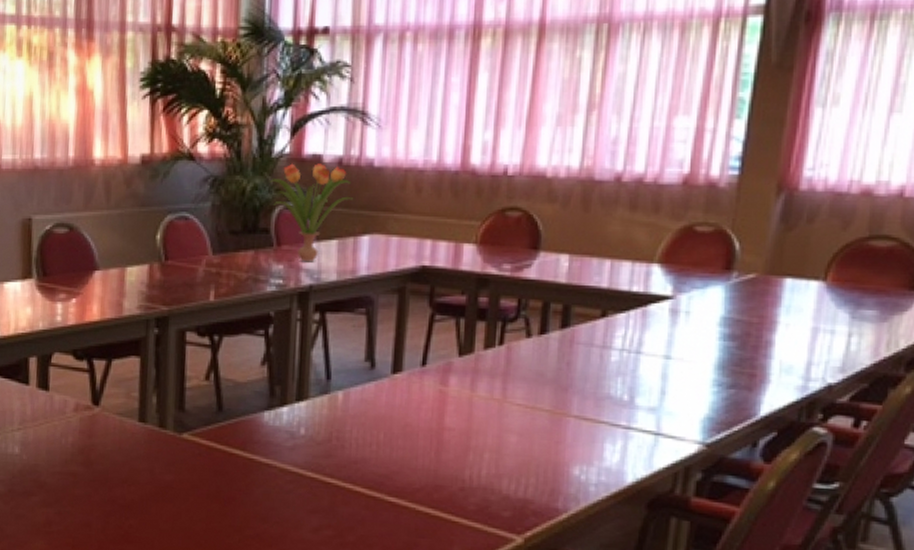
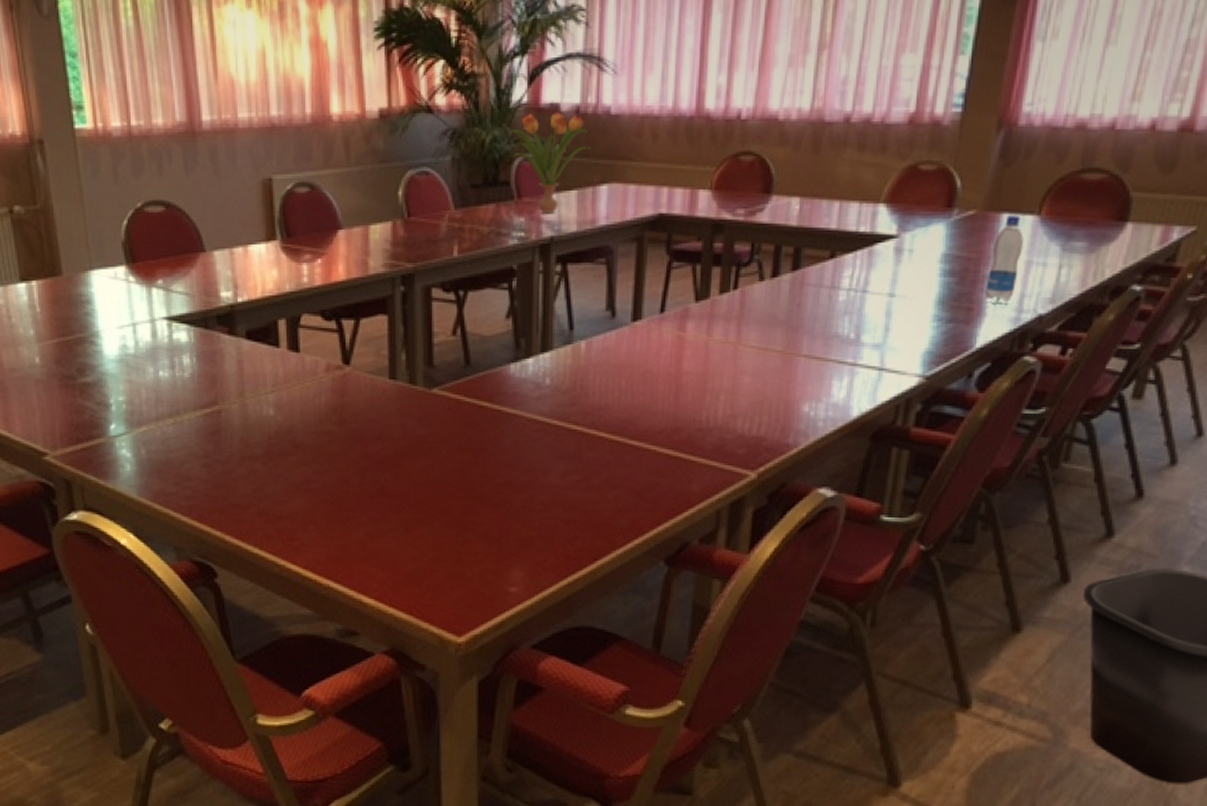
bottle: none [768,280,809,372] -> present [985,215,1024,304]

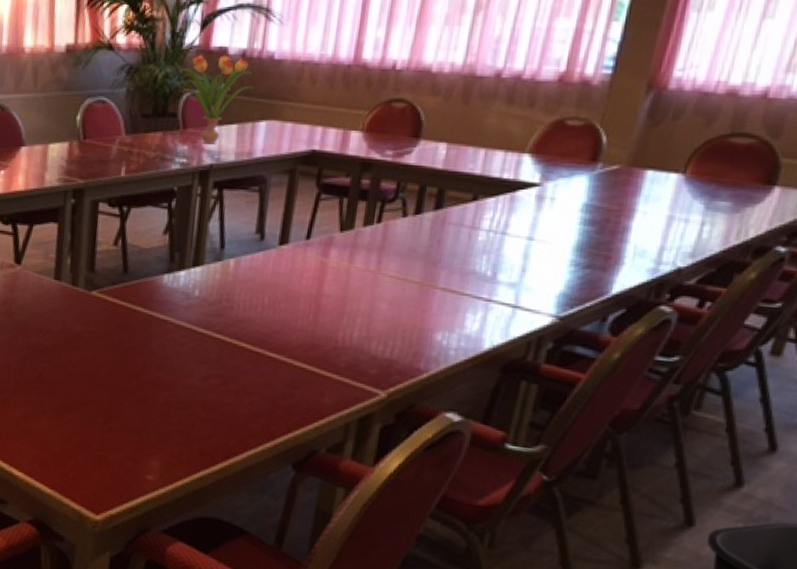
bottle: present [985,215,1024,304] -> none [623,172,667,256]

